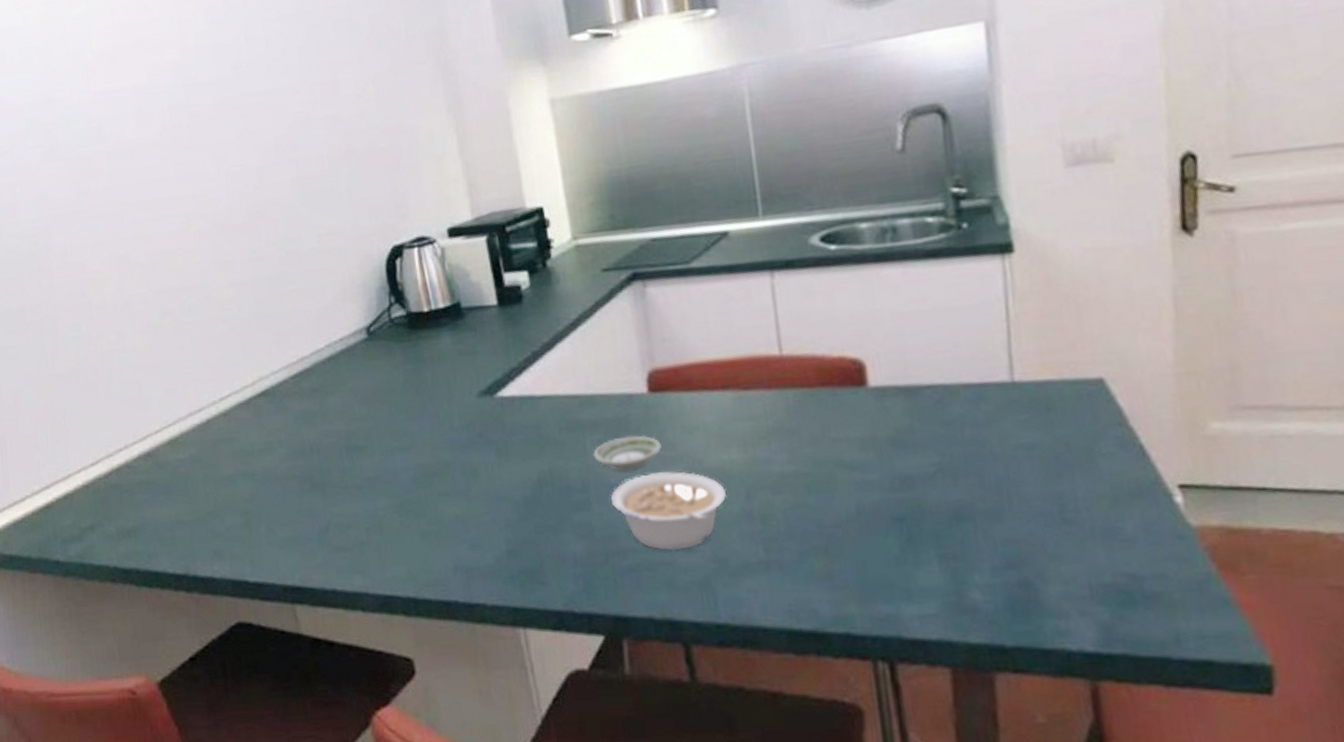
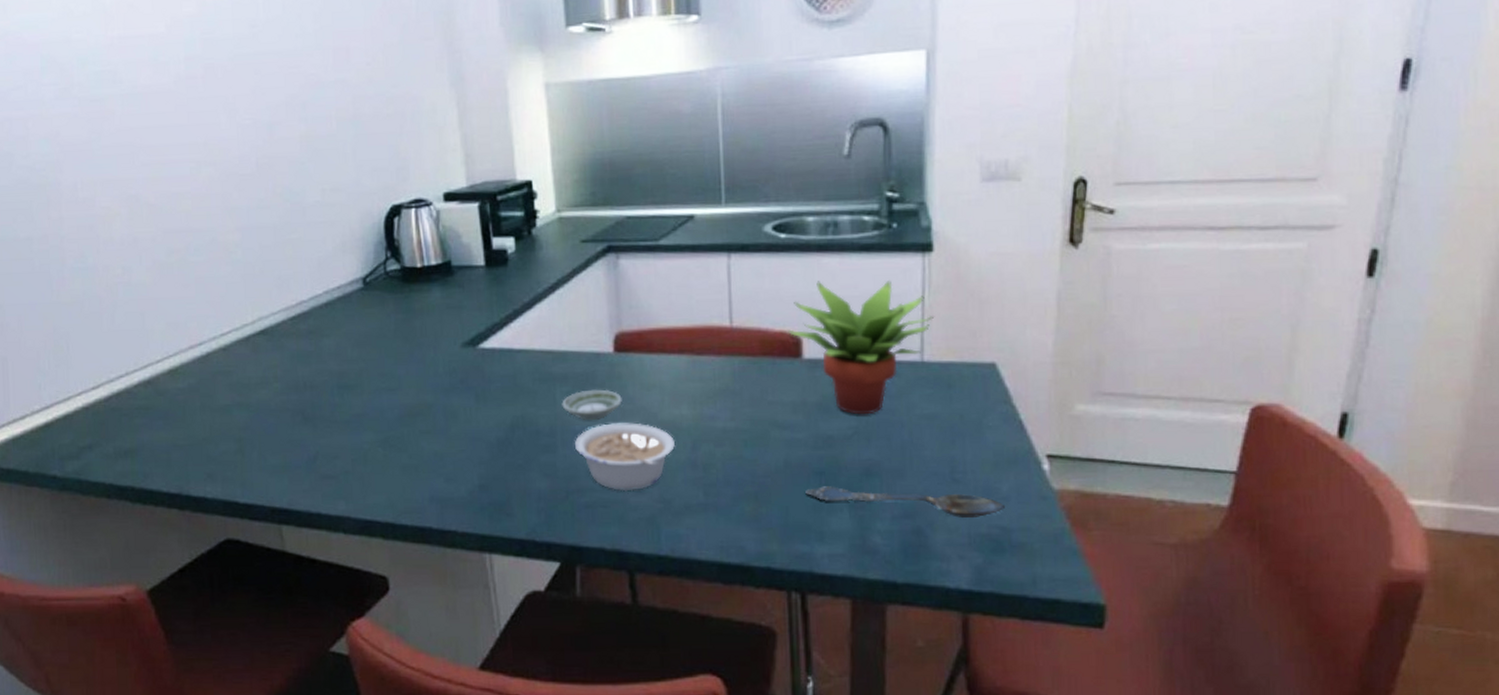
succulent plant: none [848,290,1023,449] -> present [788,281,935,415]
spoon: none [884,534,1132,565] -> present [805,486,1005,518]

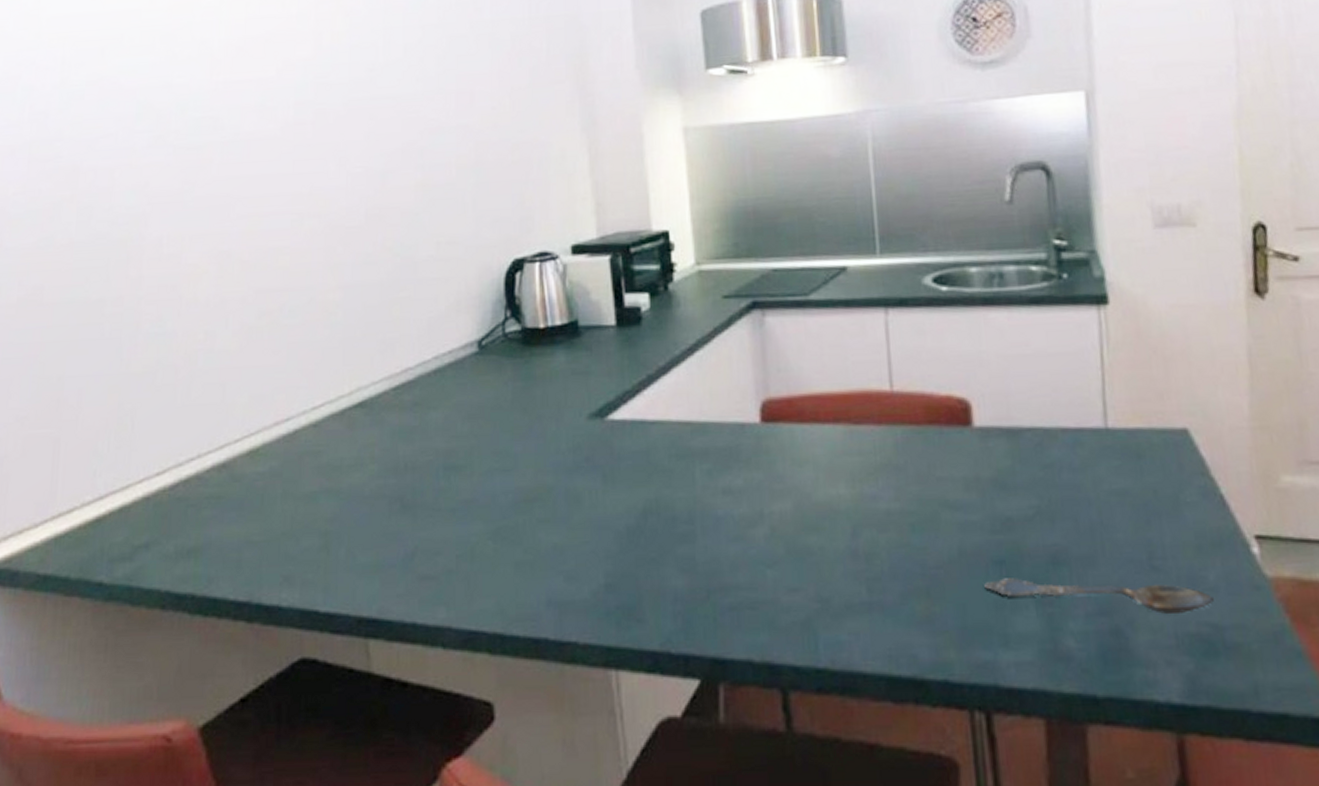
saucer: present [562,389,622,421] -> none [702,466,771,504]
legume: present [575,423,676,492] -> none [717,505,834,589]
succulent plant: present [788,281,935,415] -> none [955,337,1116,492]

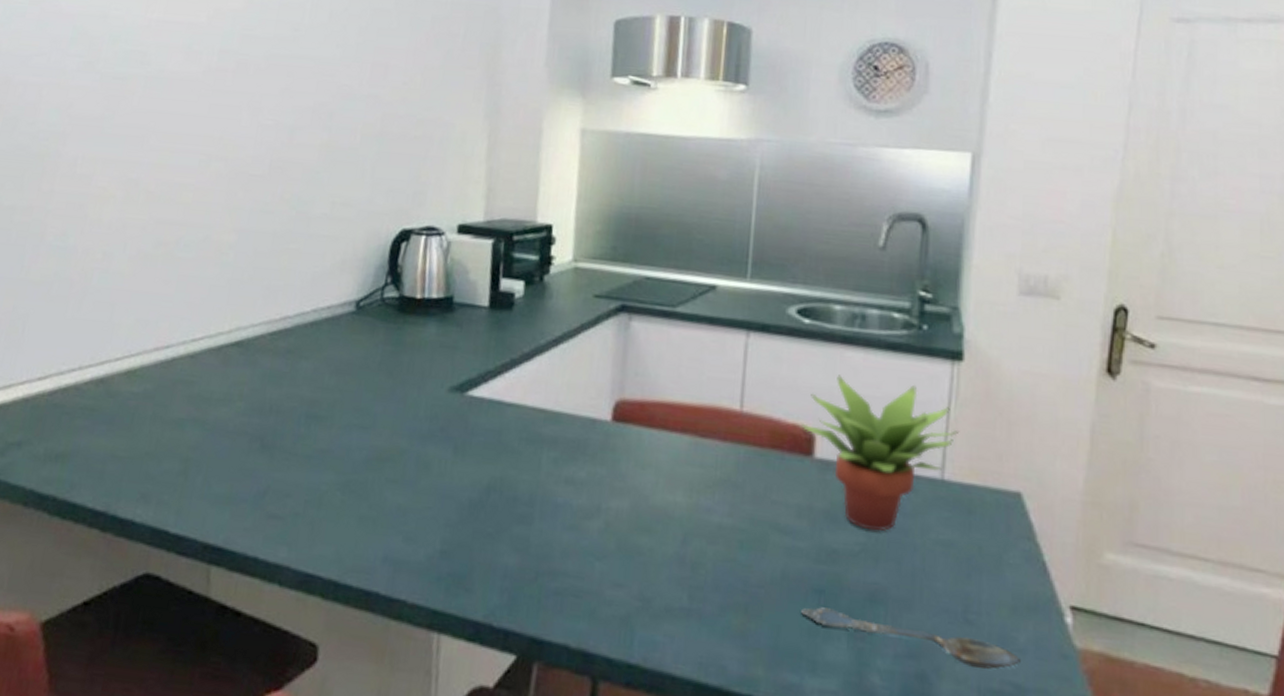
succulent plant: none [955,337,1116,492] -> present [801,375,960,531]

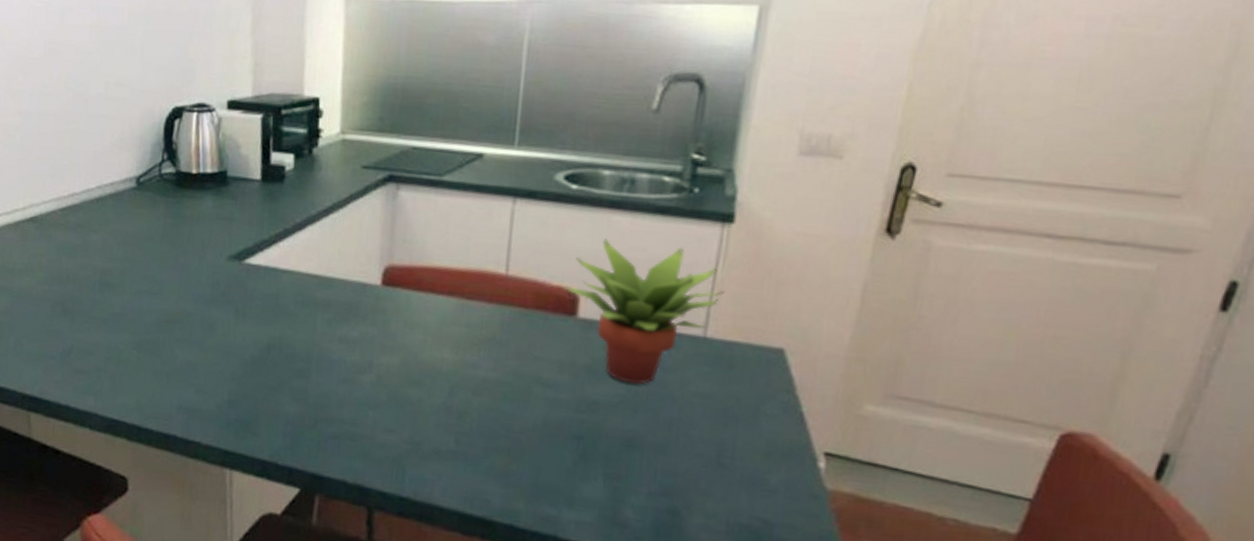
spoon: present [801,607,1021,669] -> none [560,451,771,507]

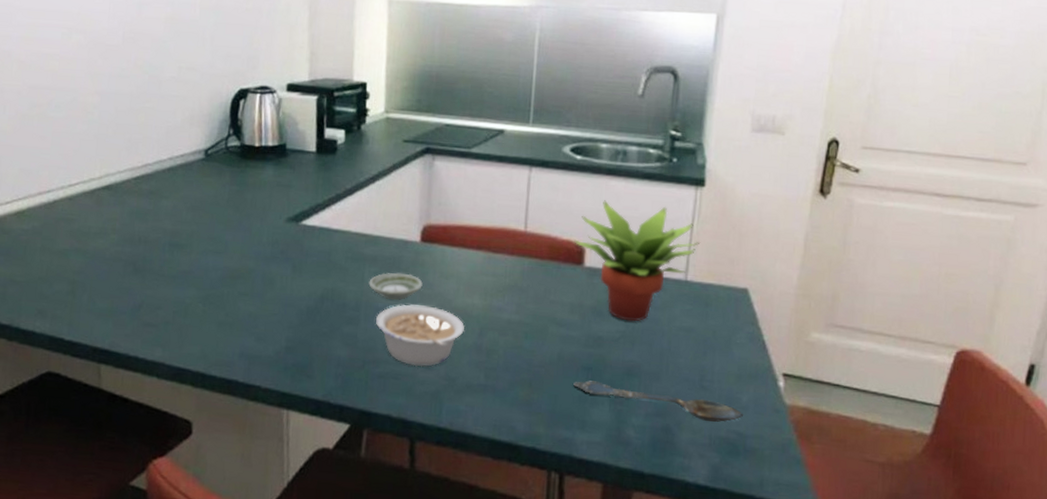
saucer: none [321,320,384,353] -> present [368,272,423,301]
legume: none [329,357,433,429] -> present [376,304,465,367]
spoon: none [560,451,771,507] -> present [573,380,743,422]

